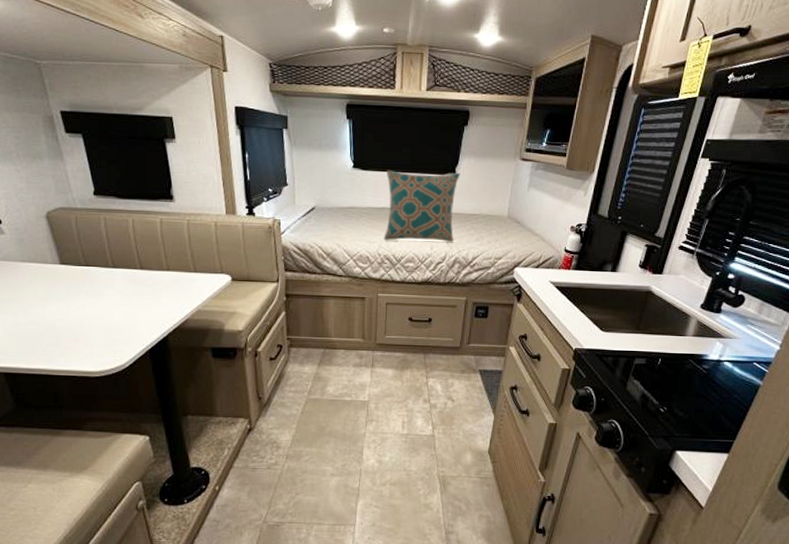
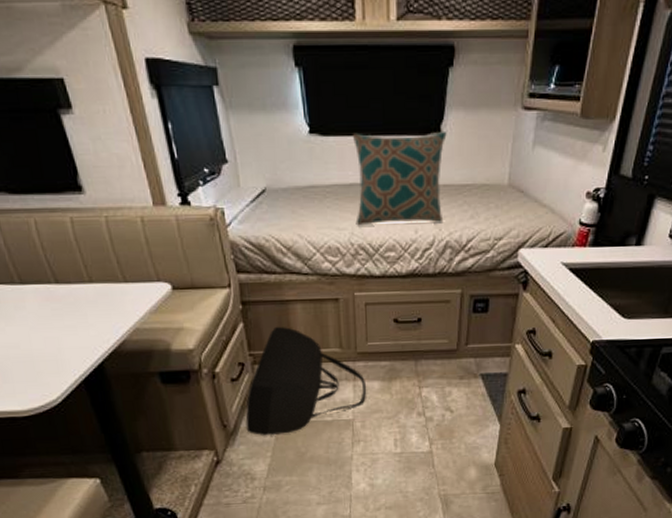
duffel bag: none [277,316,382,409] -> present [245,326,367,435]

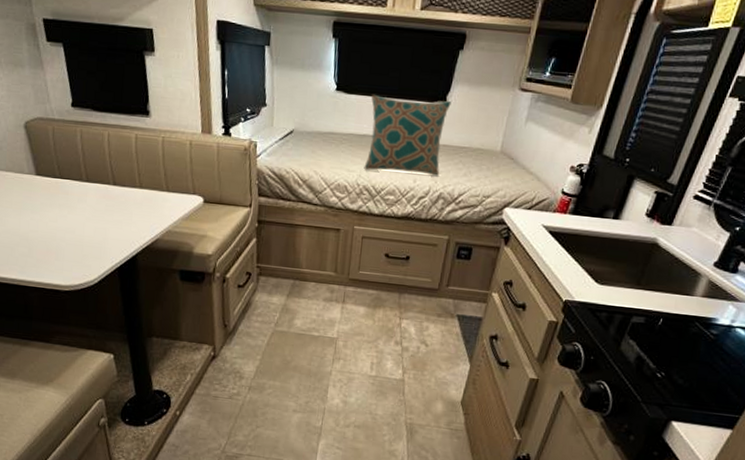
duffel bag: present [245,326,367,435] -> none [243,245,353,341]

